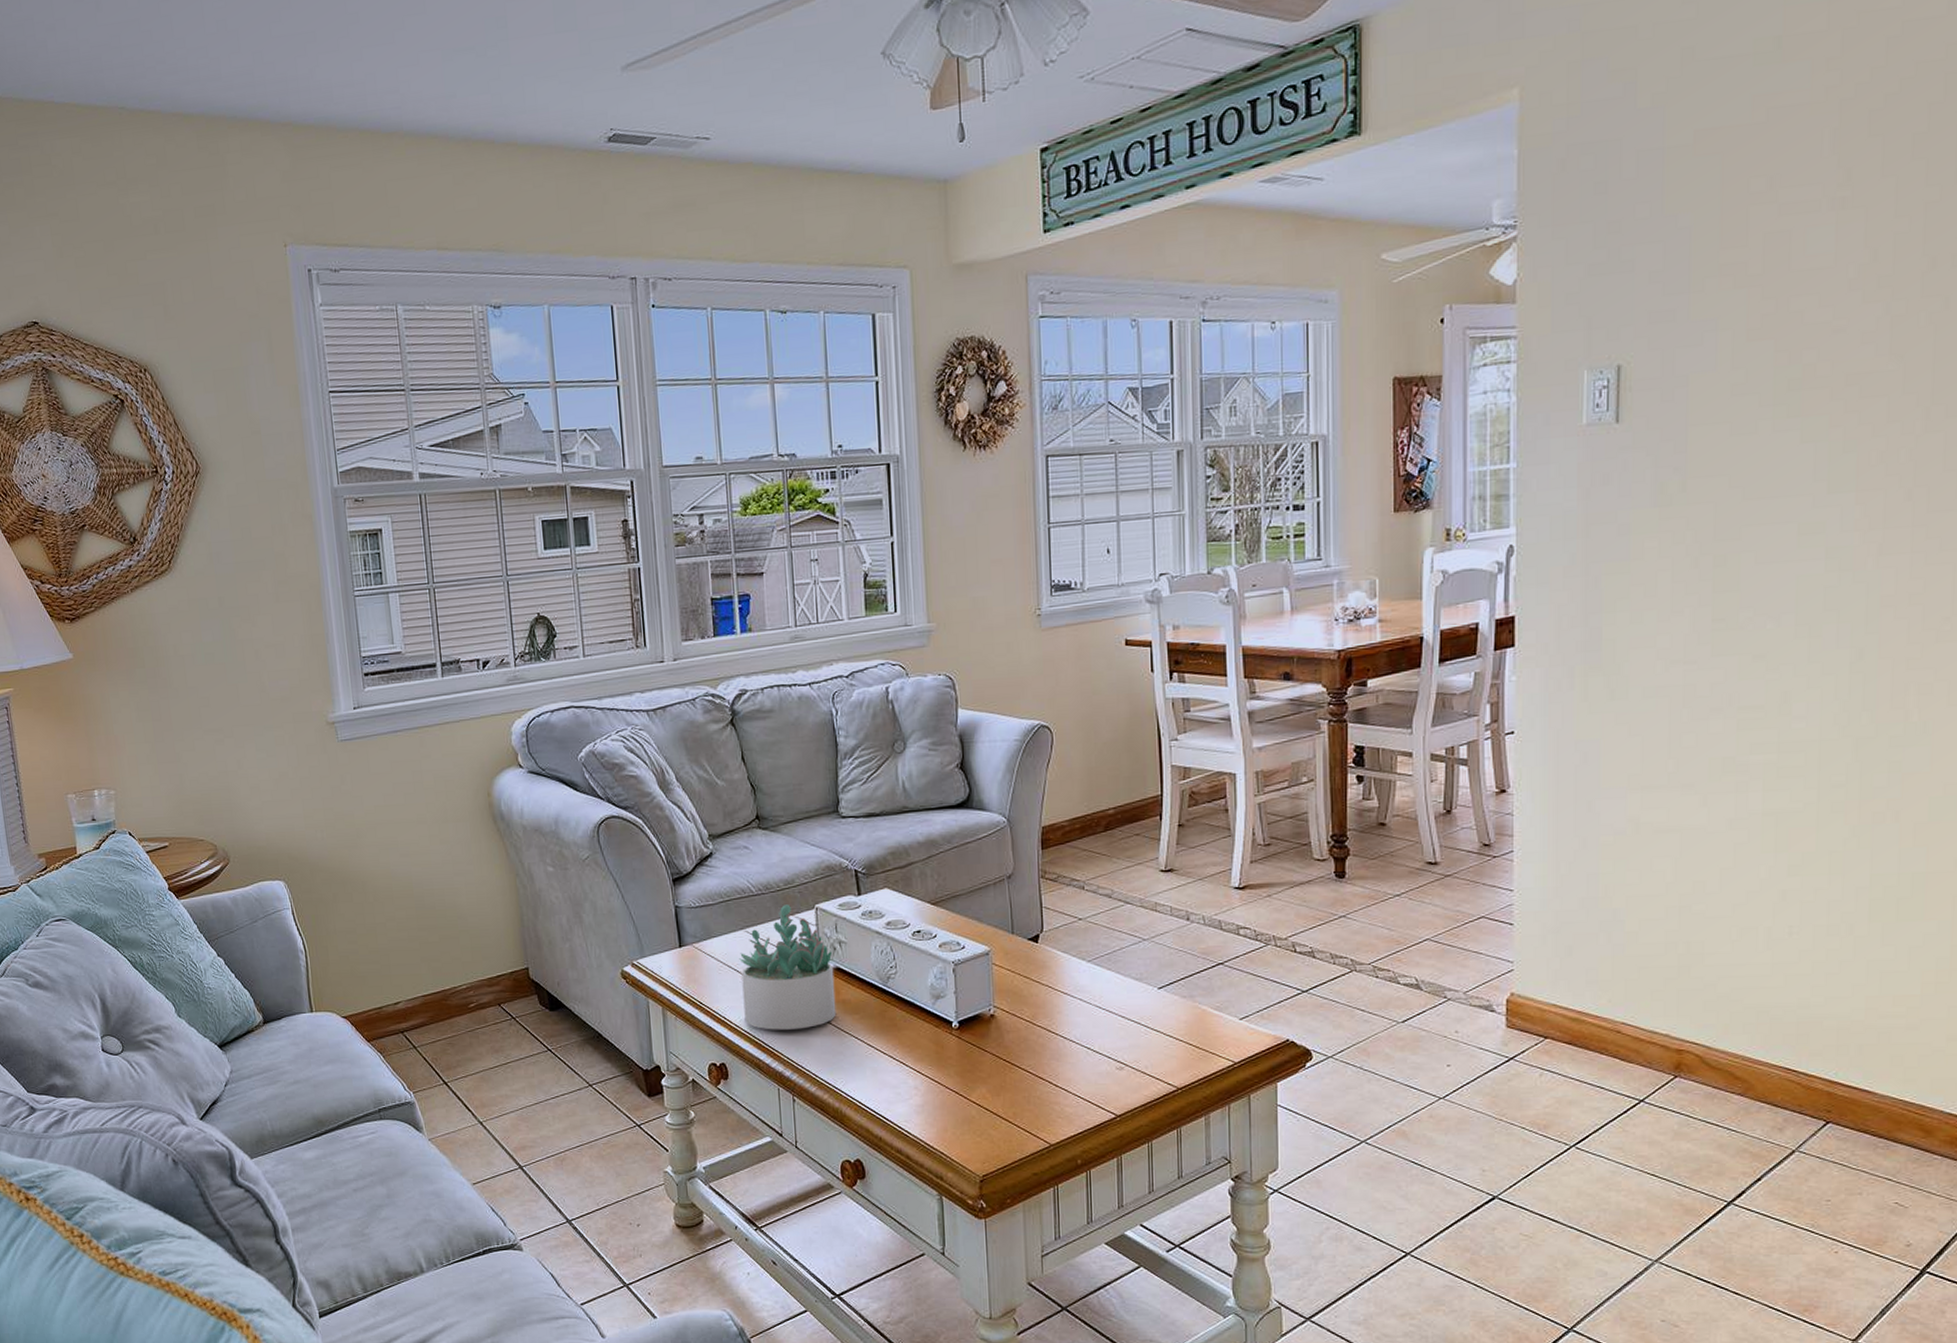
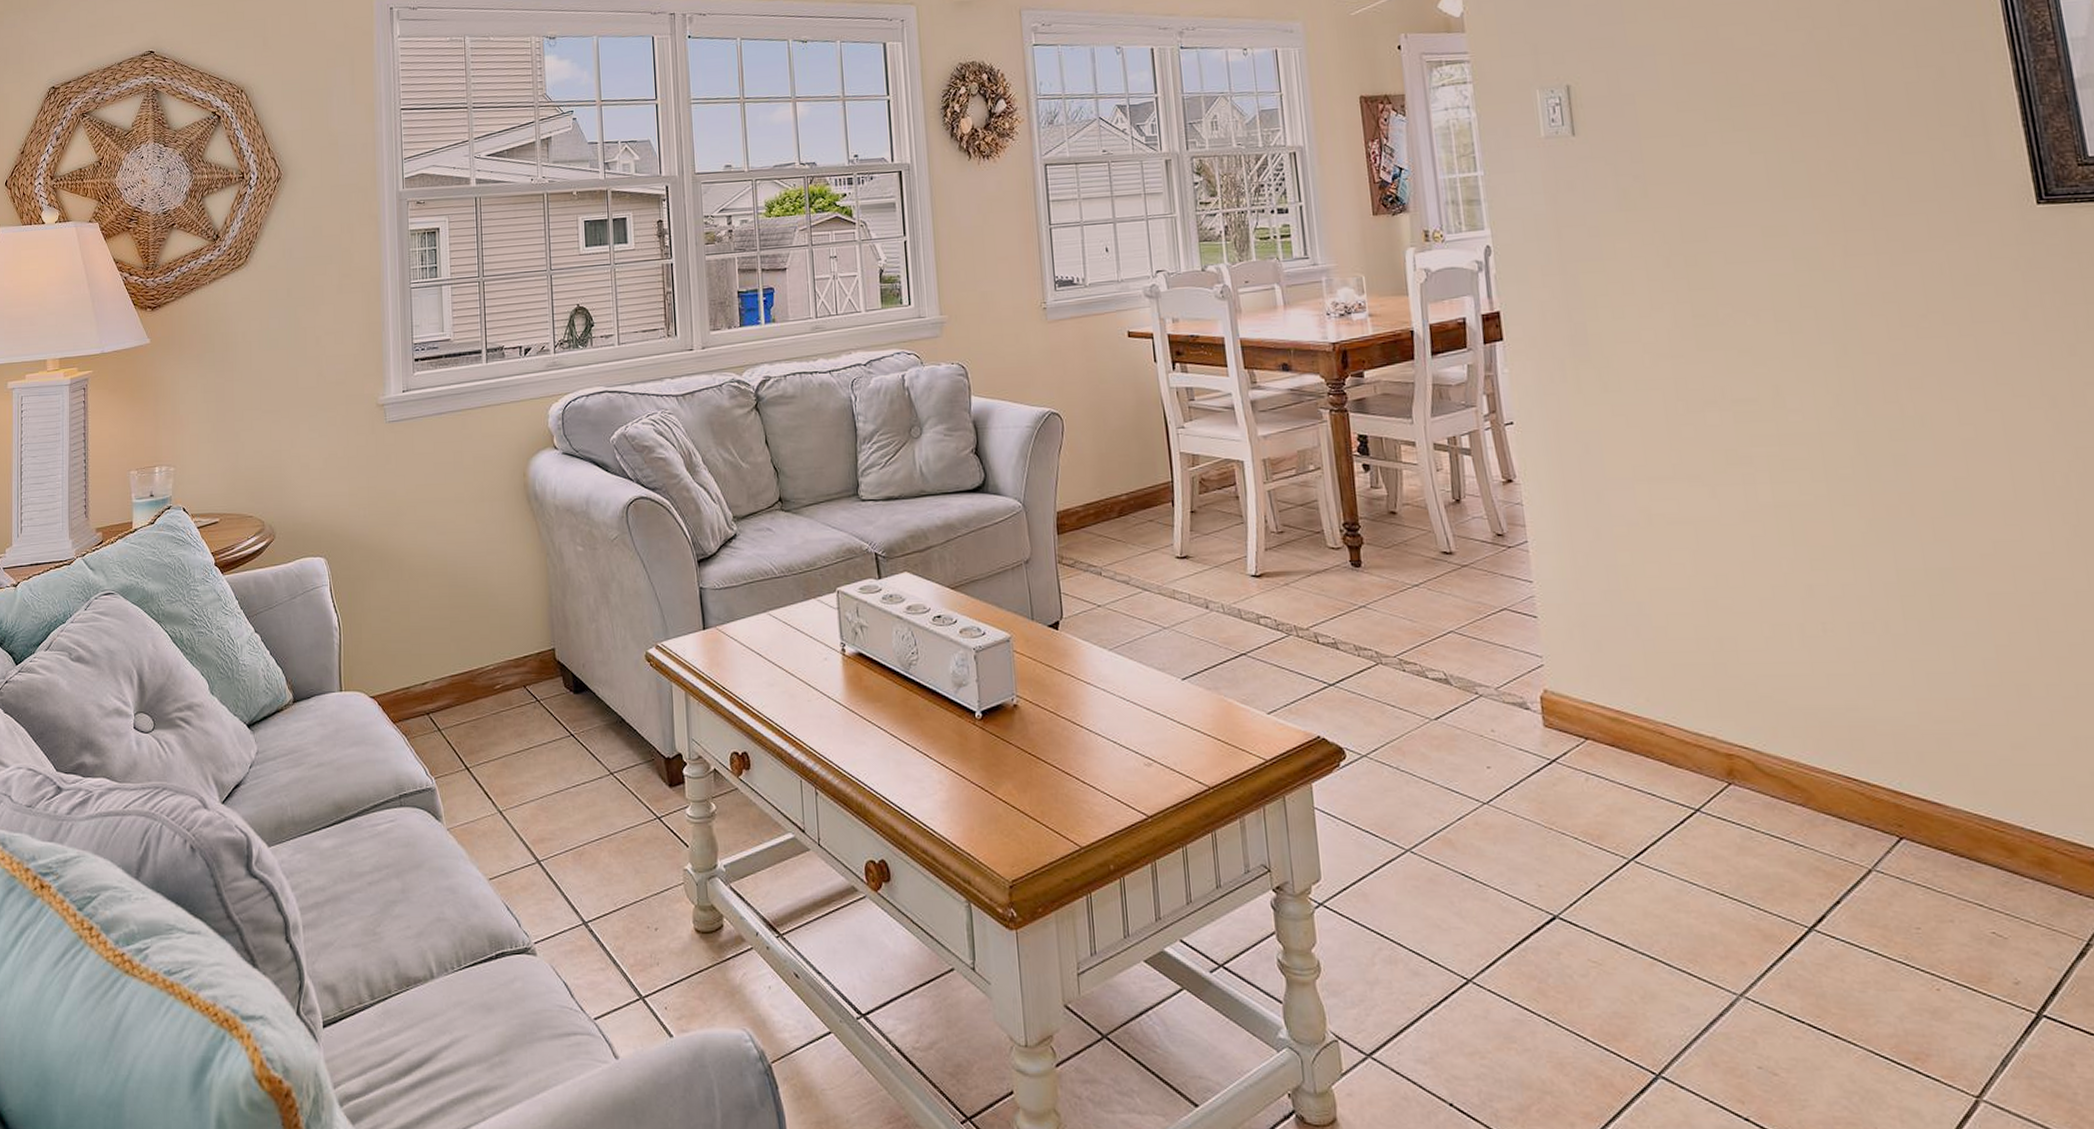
succulent plant: present [739,904,837,1030] -> none [762,587,859,718]

